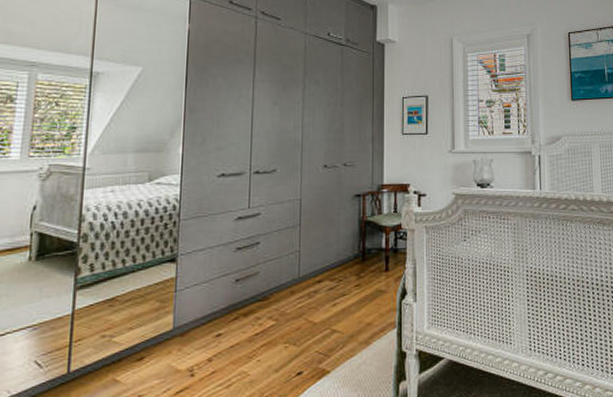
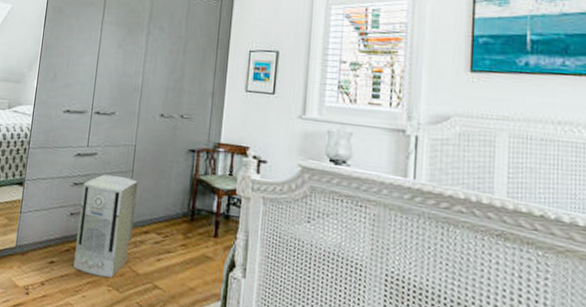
air purifier: none [244,232,306,337] -> present [73,174,138,278]

